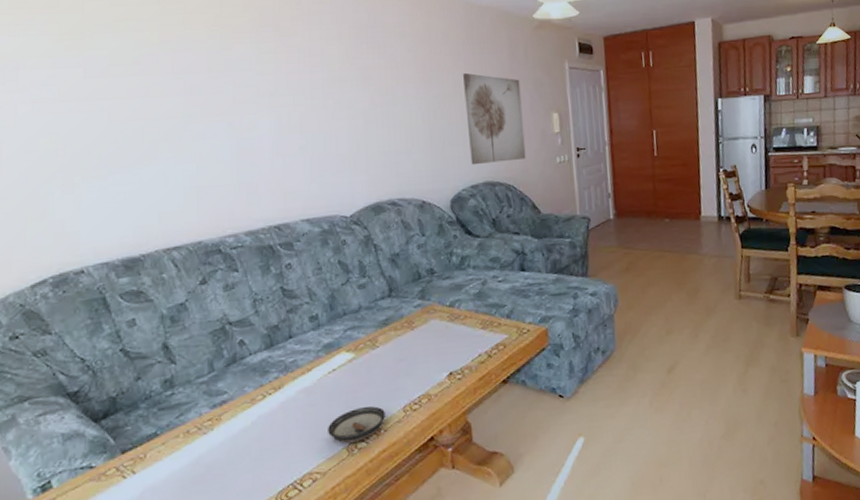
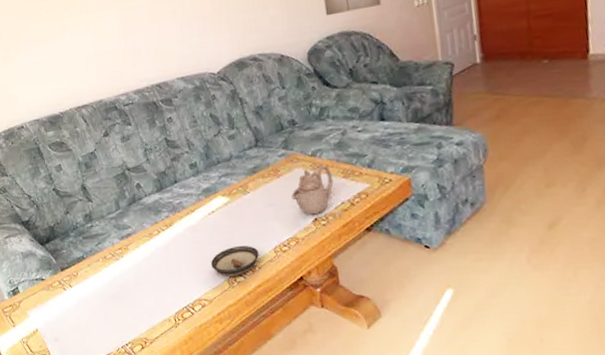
teapot: none [426,316,471,369] -> present [291,165,334,215]

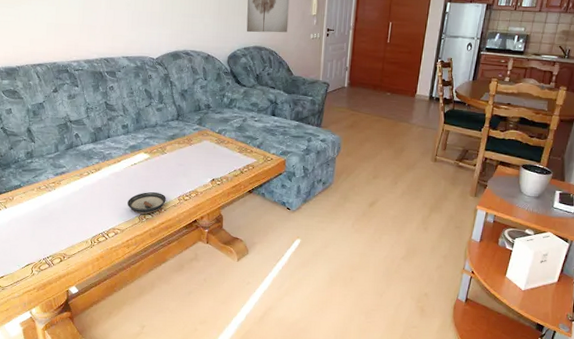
teapot: present [291,165,334,215] -> none [198,141,231,176]

